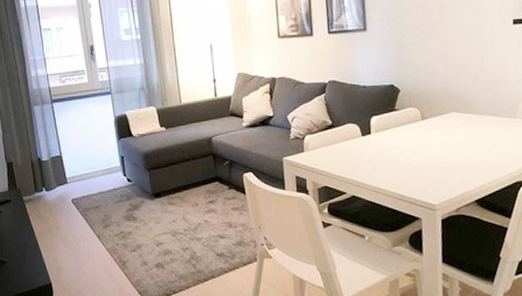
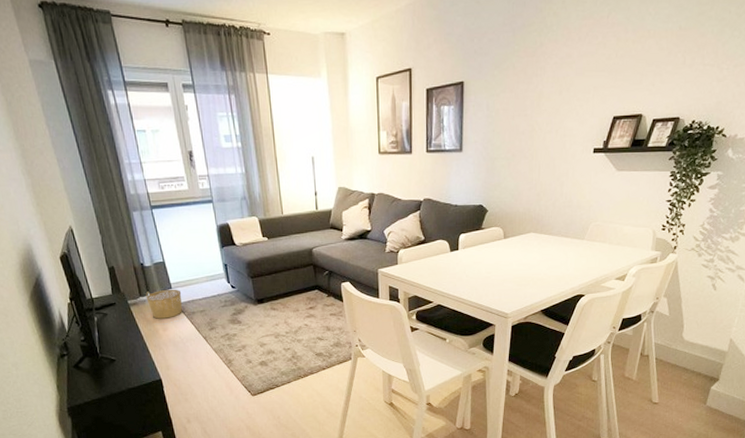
basket: none [41,184,77,216] -> present [146,289,182,319]

